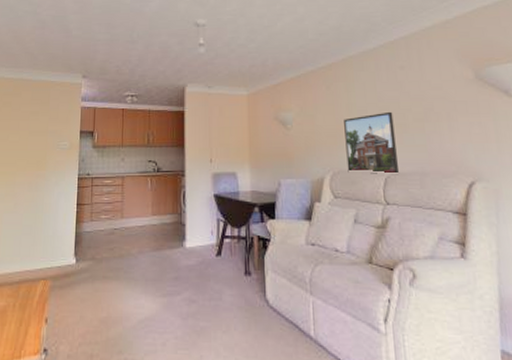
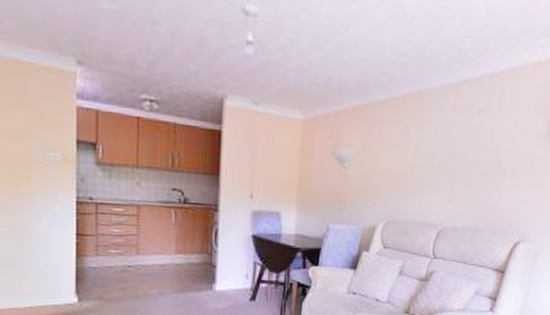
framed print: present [344,111,400,175] -> none [402,160,460,230]

